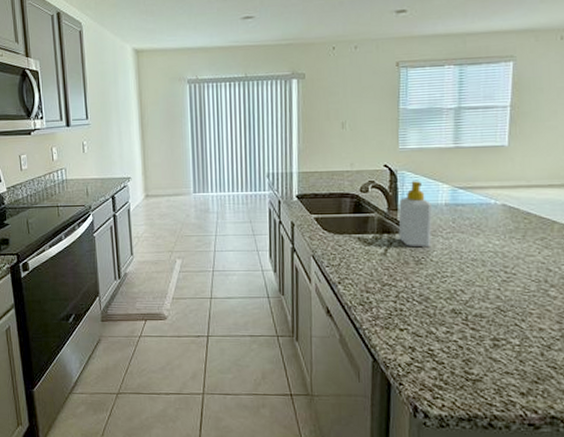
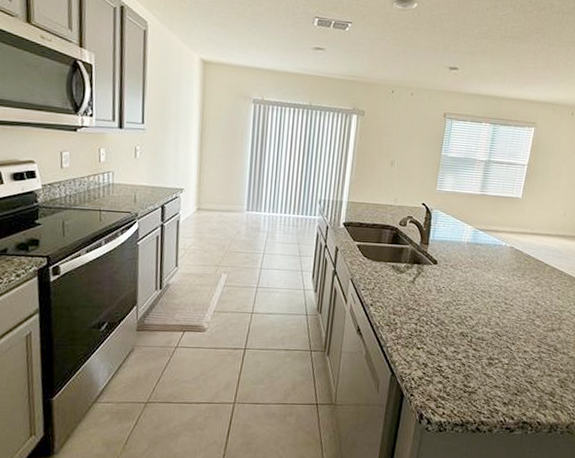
soap bottle: present [398,181,433,246] -> none [426,220,457,278]

